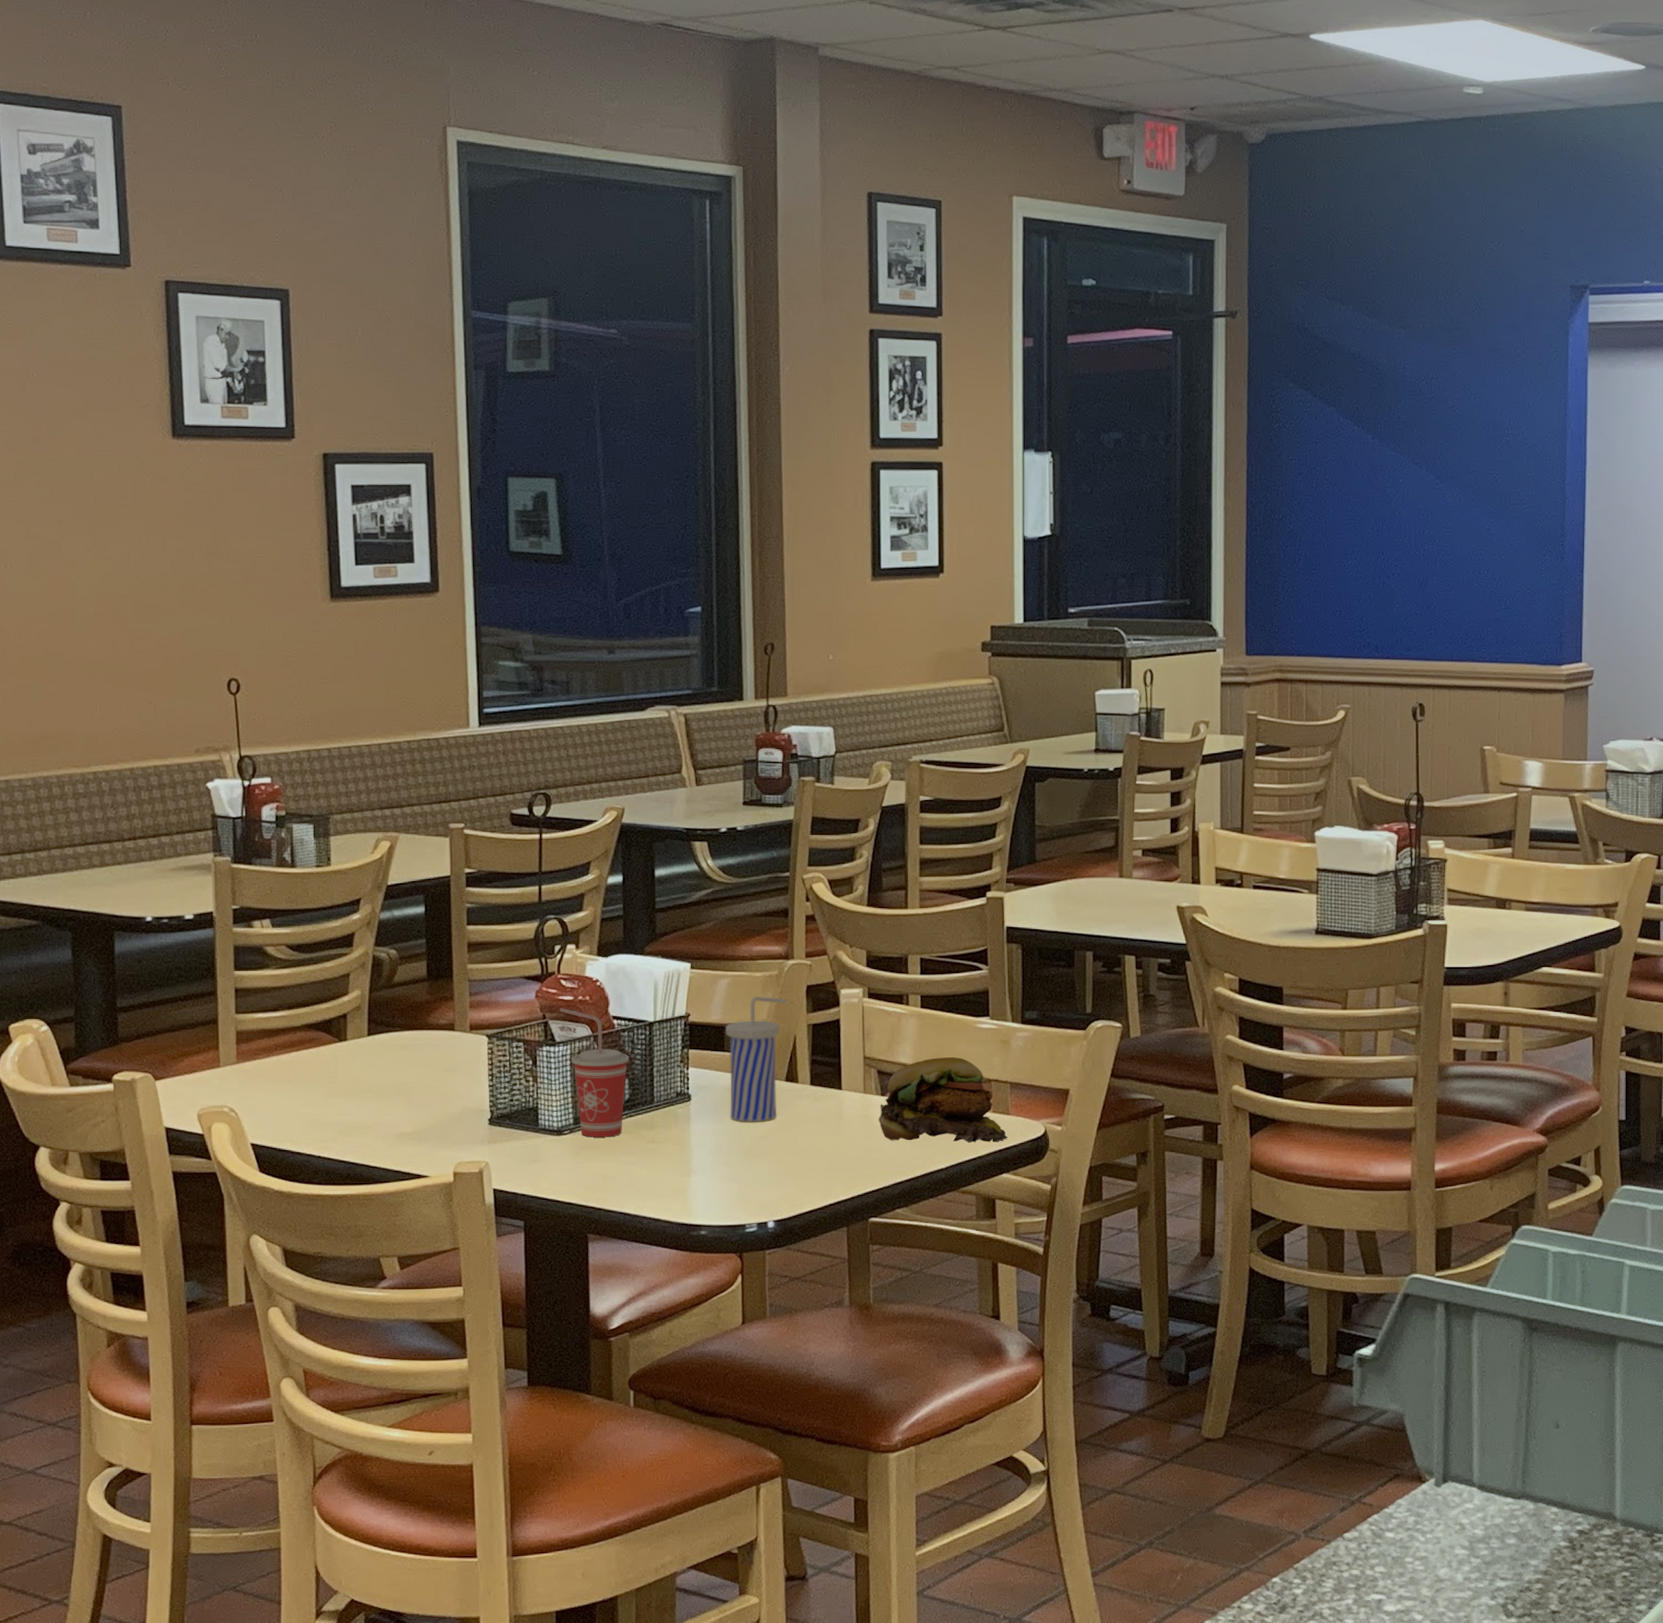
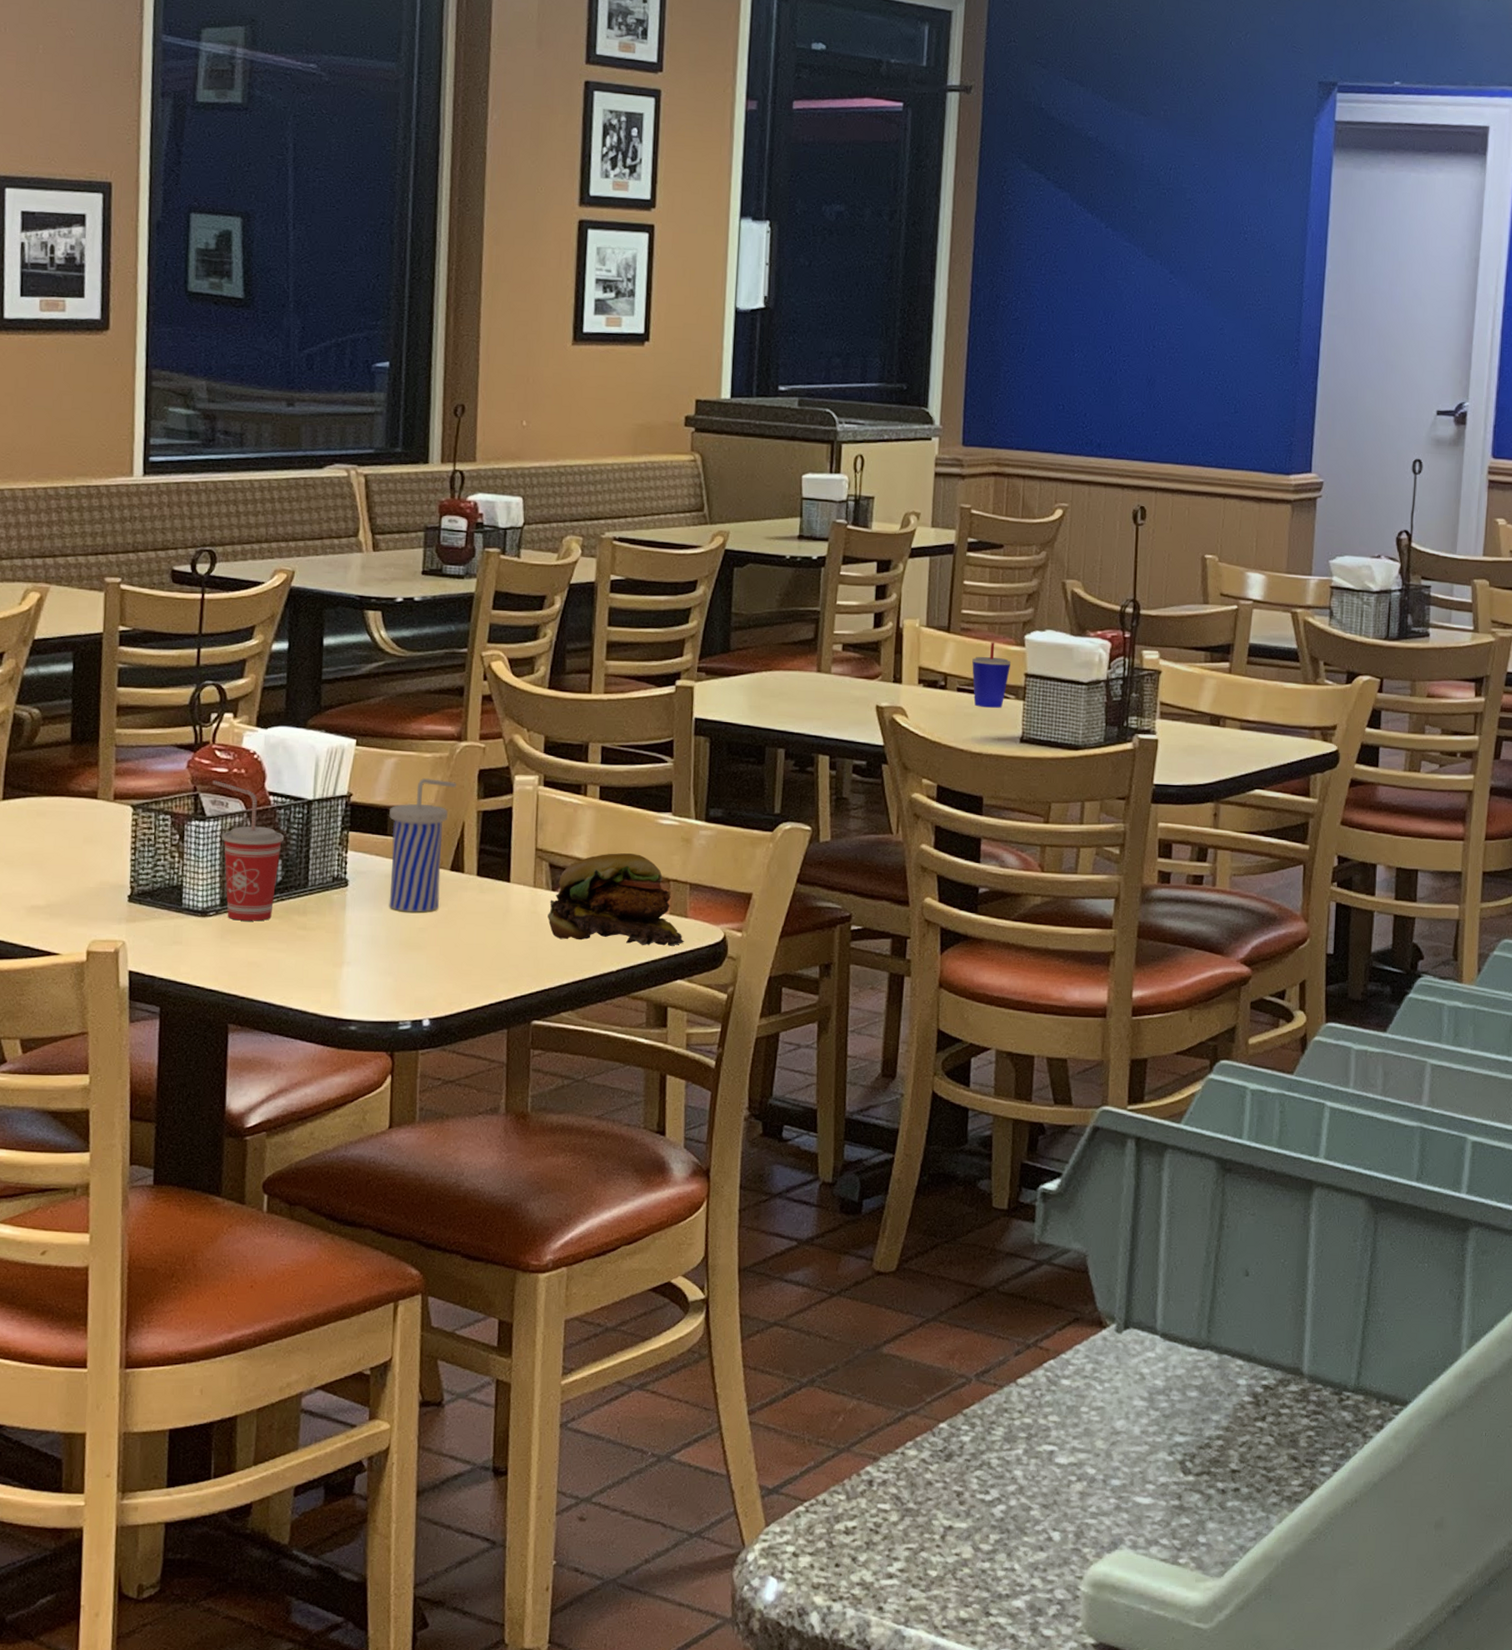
beverage cup: none [1266,840,1303,904] -> present [972,642,1012,709]

